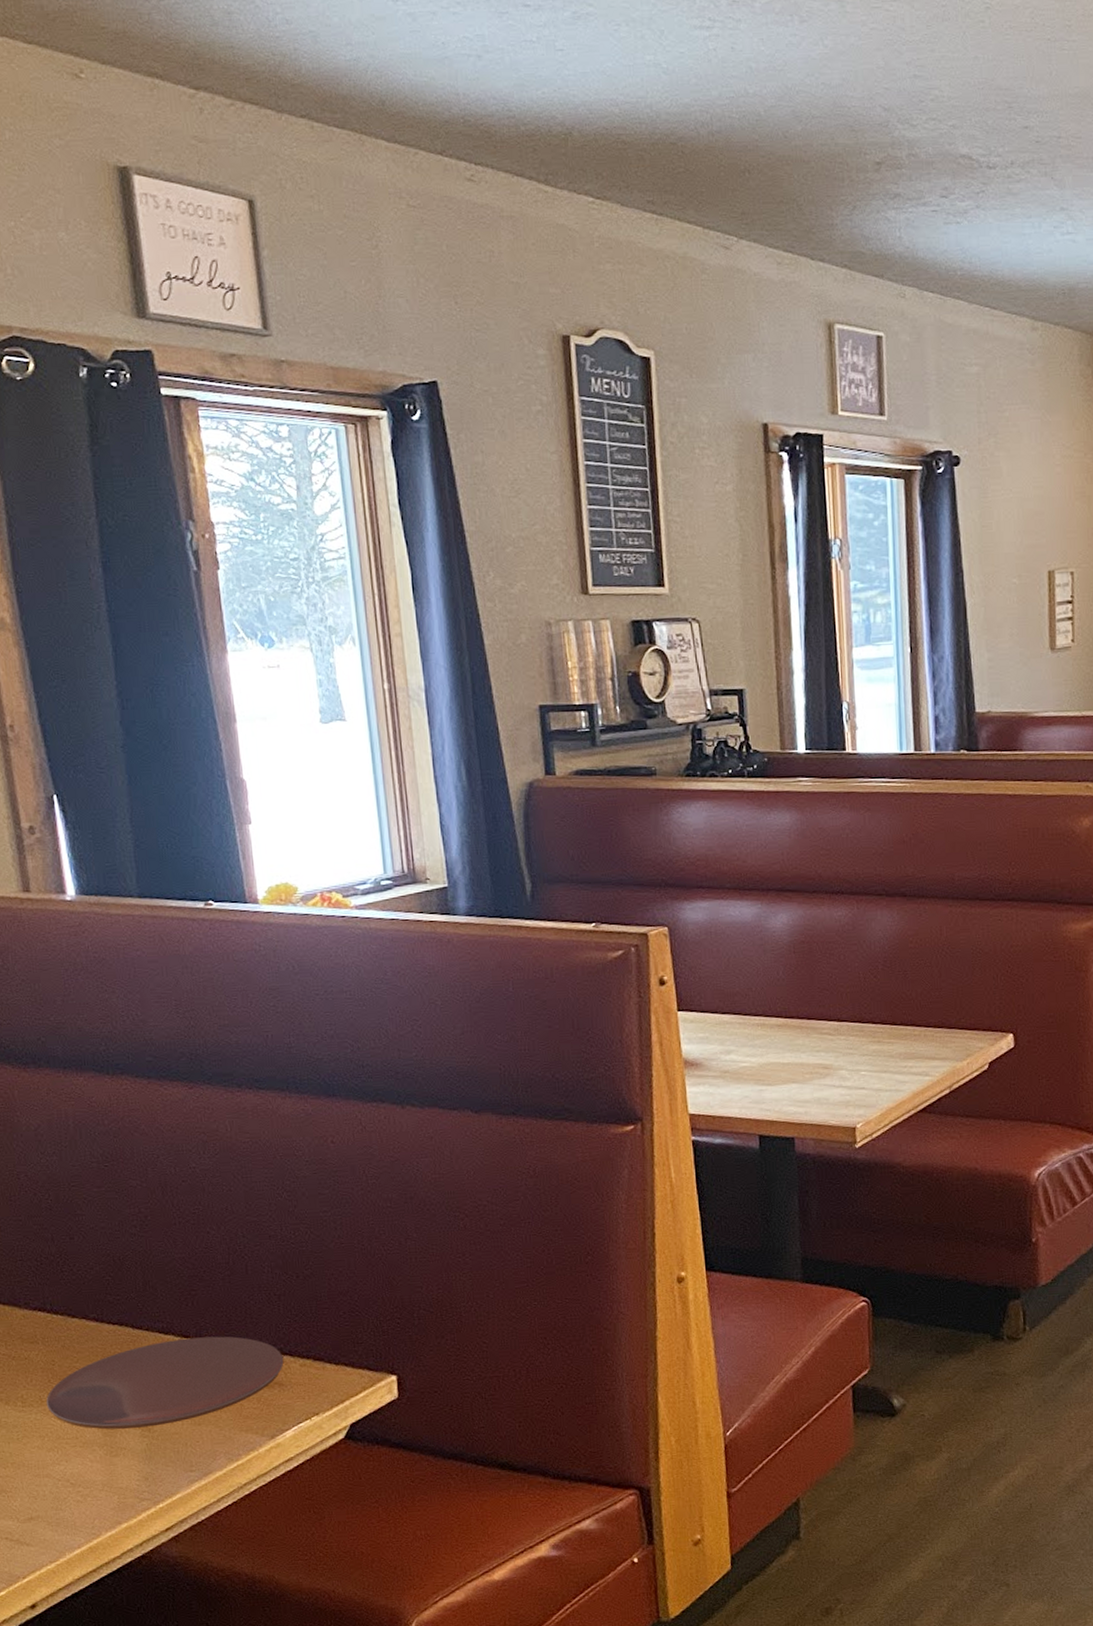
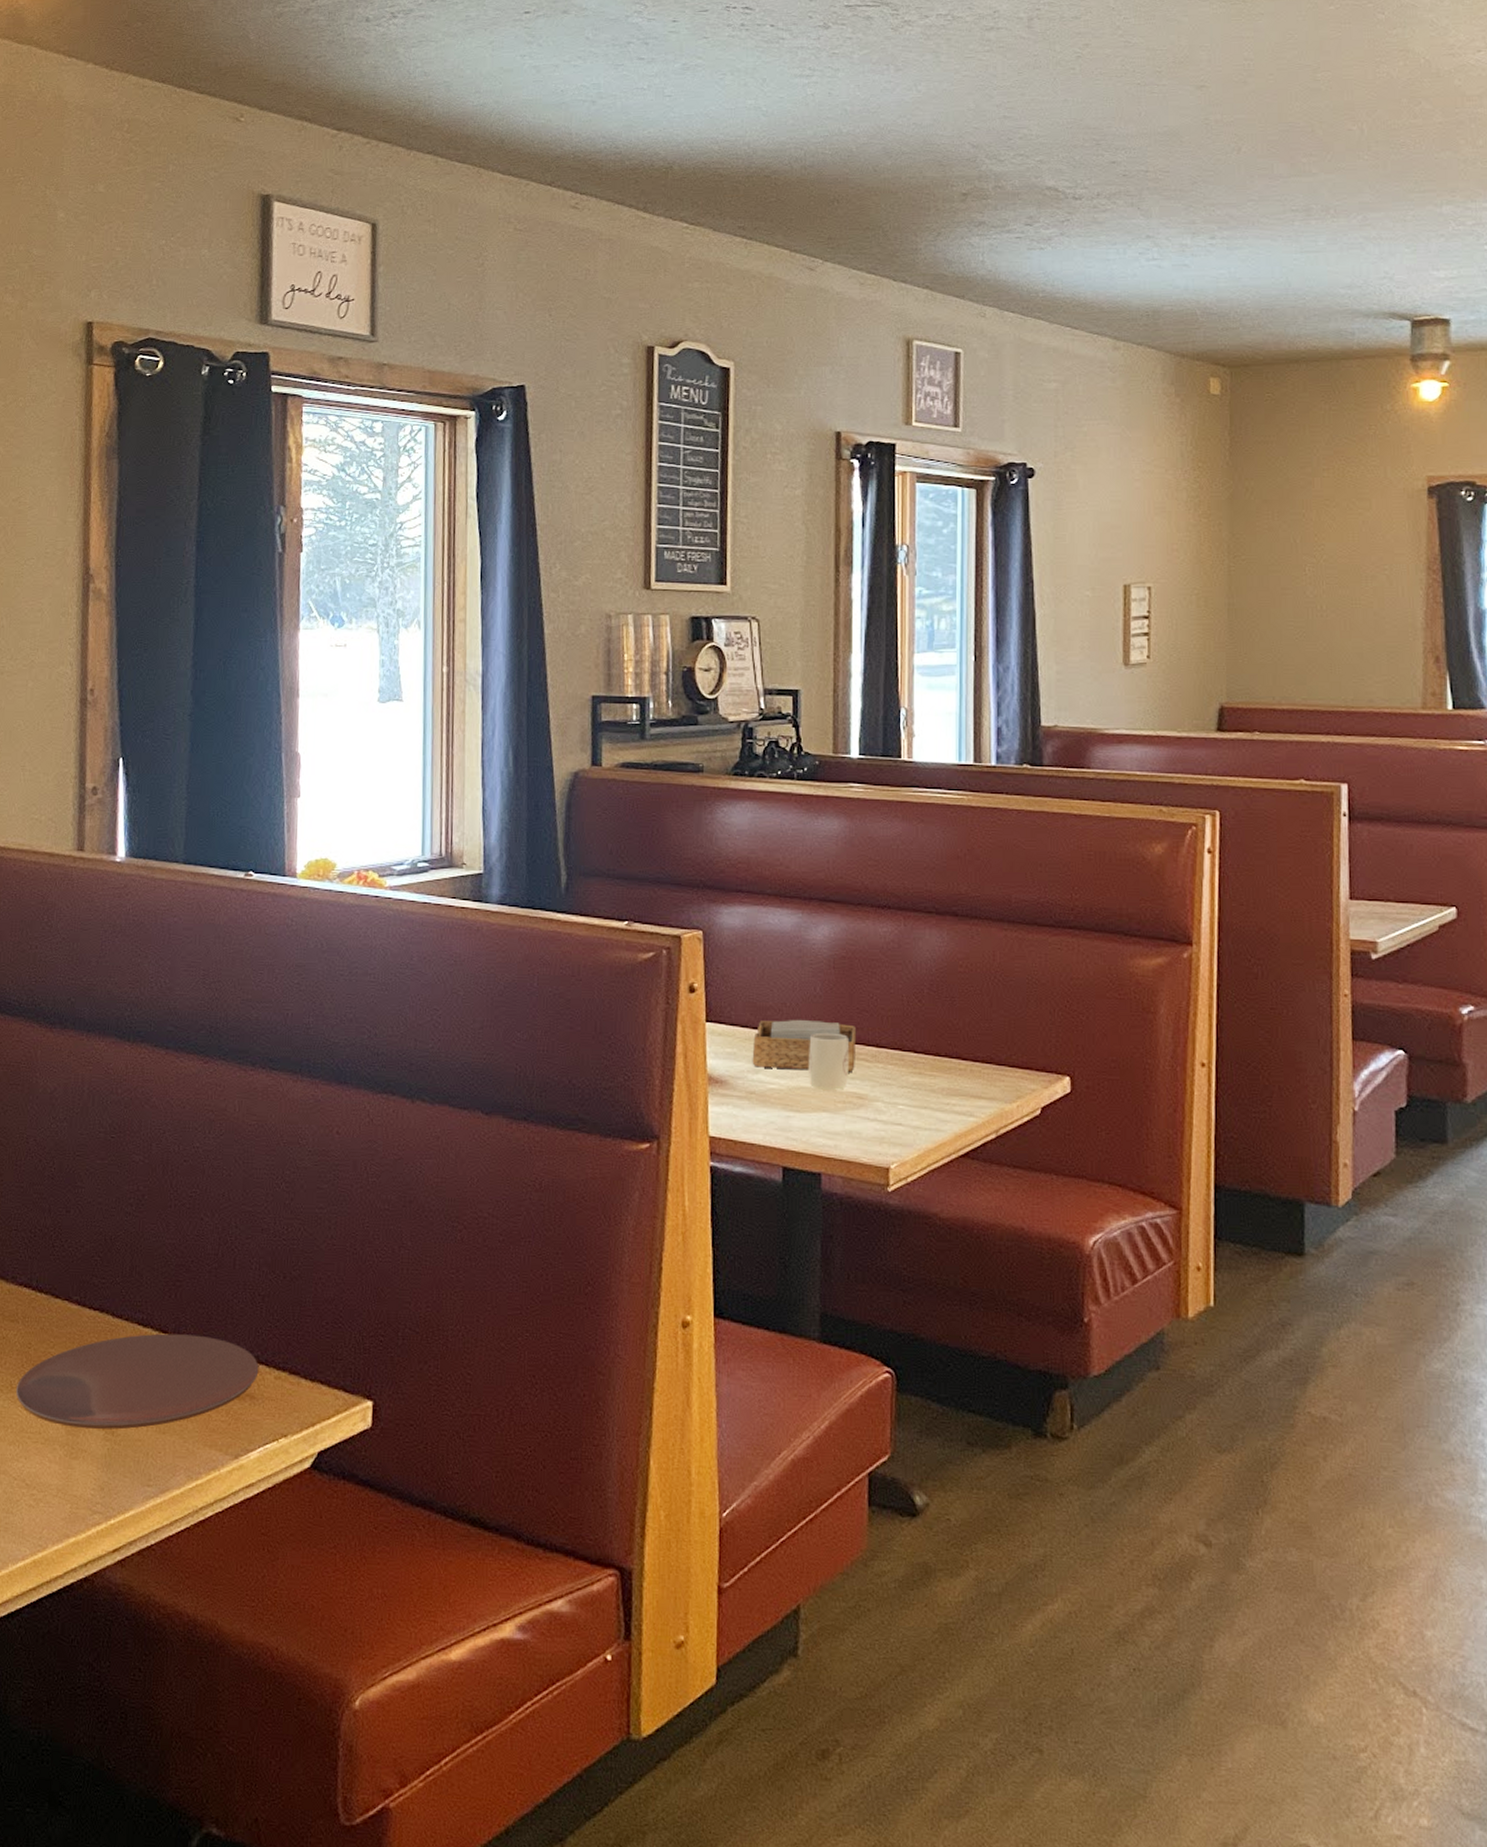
napkin holder: none [723,1001,820,1049] -> present [752,1019,857,1073]
mug: none [775,1011,814,1064] -> present [808,1032,850,1090]

